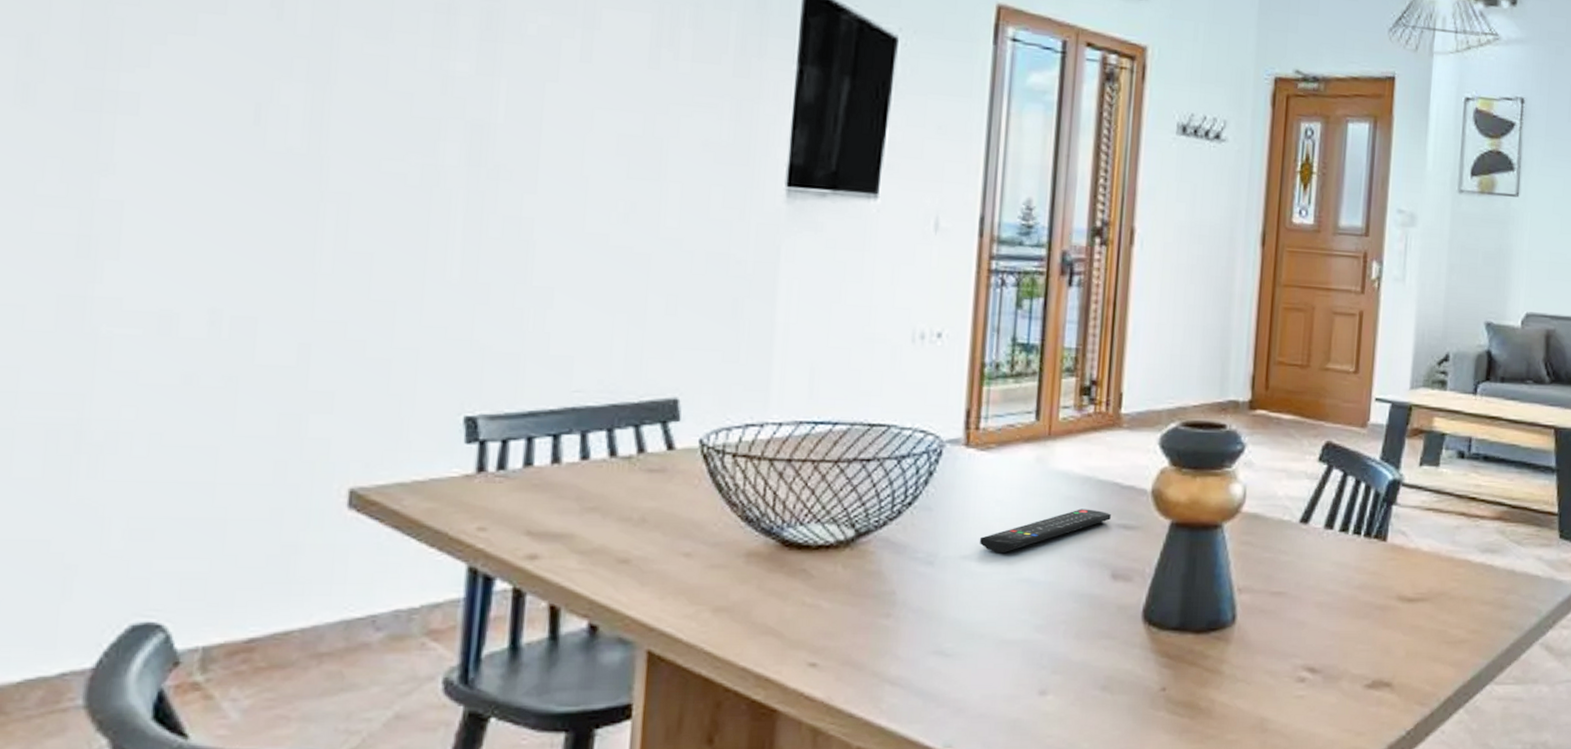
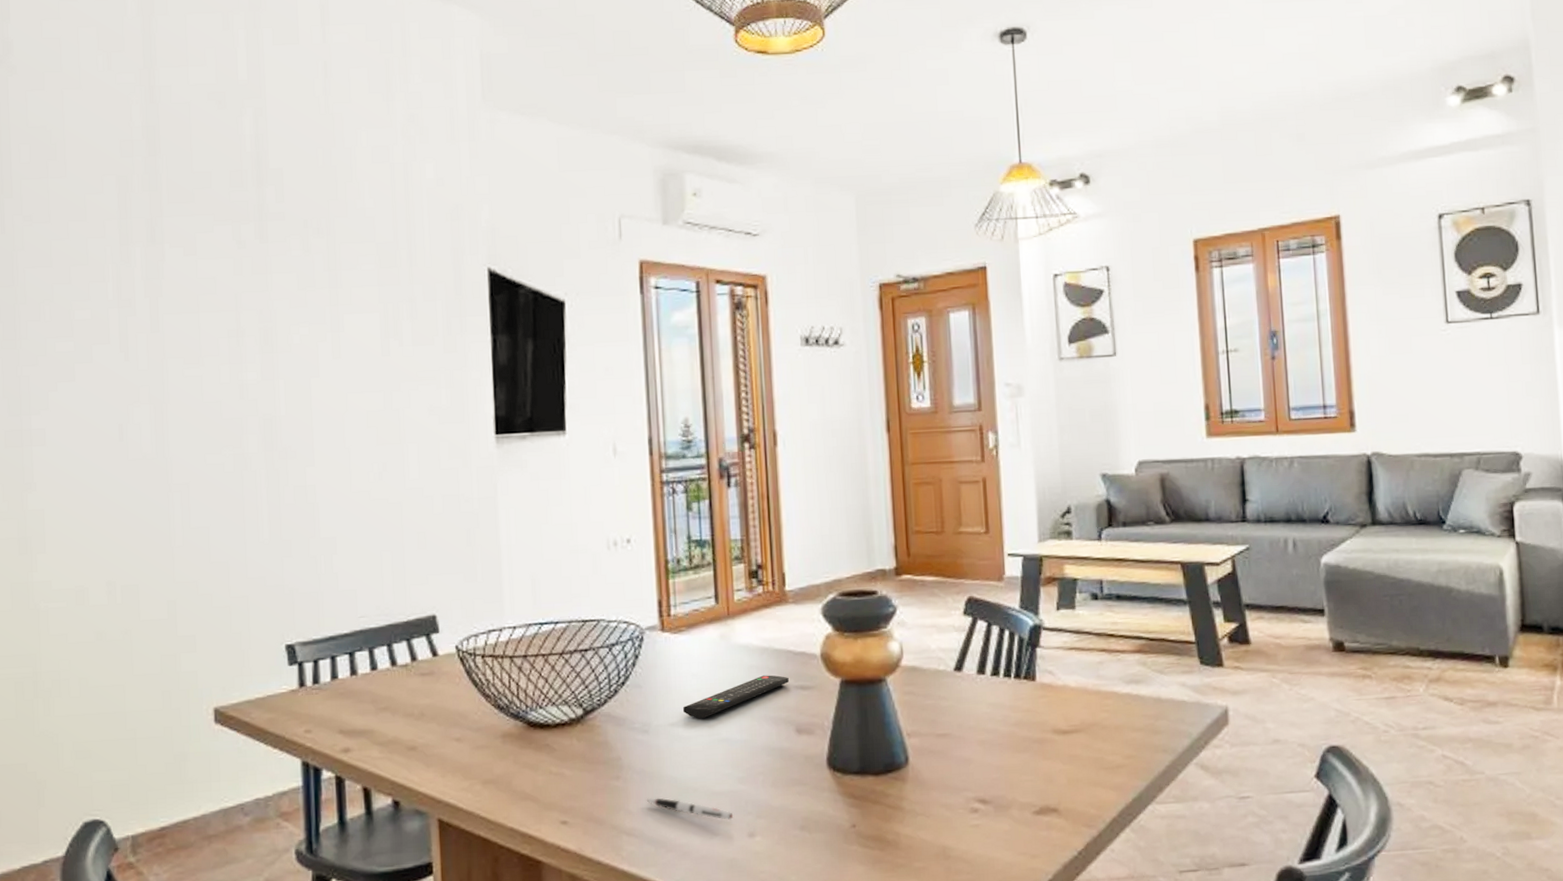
pen: none [920,641,1024,673] -> present [646,797,734,820]

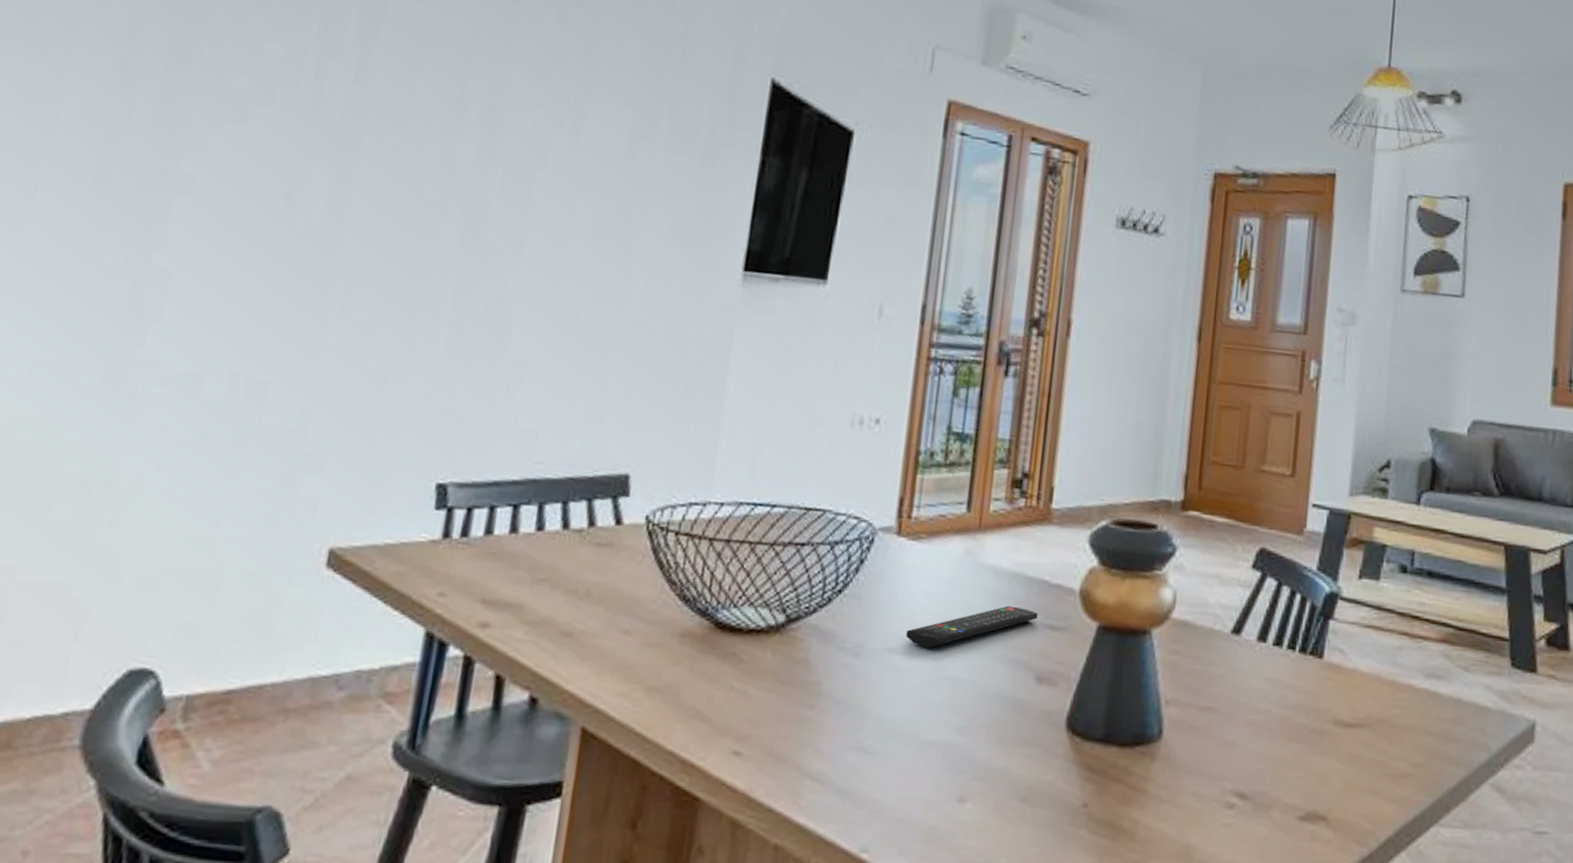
pen: present [646,797,734,820] -> none [842,736,944,777]

